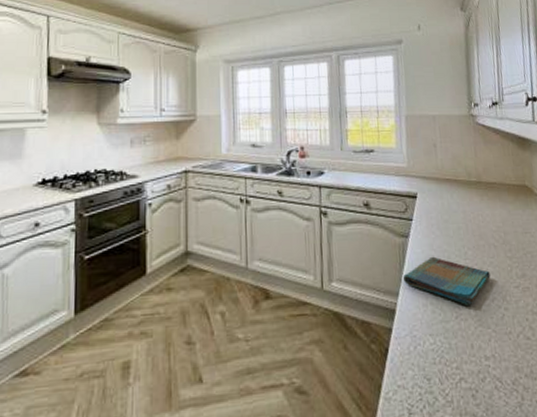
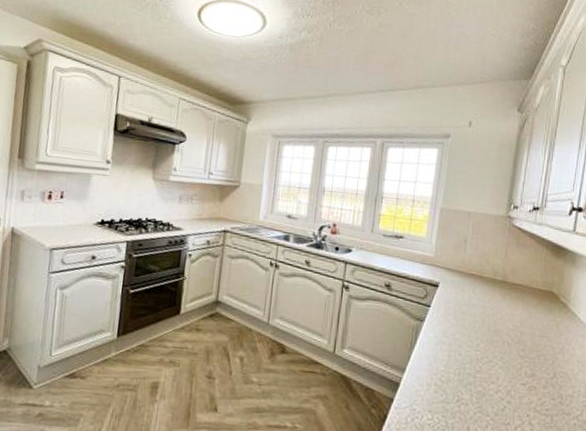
dish towel: present [403,256,491,305] -> none [412,342,499,392]

